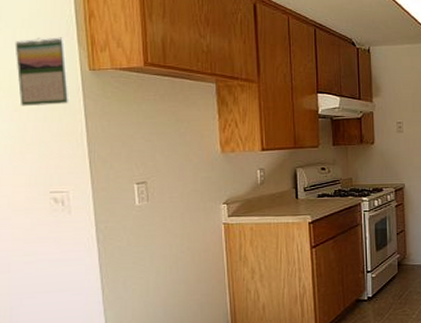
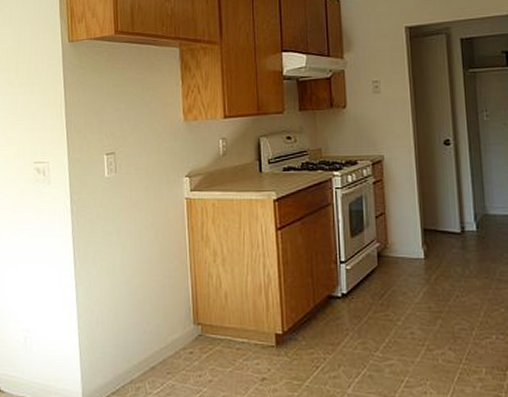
calendar: present [15,37,70,106] -> none [11,12,52,80]

